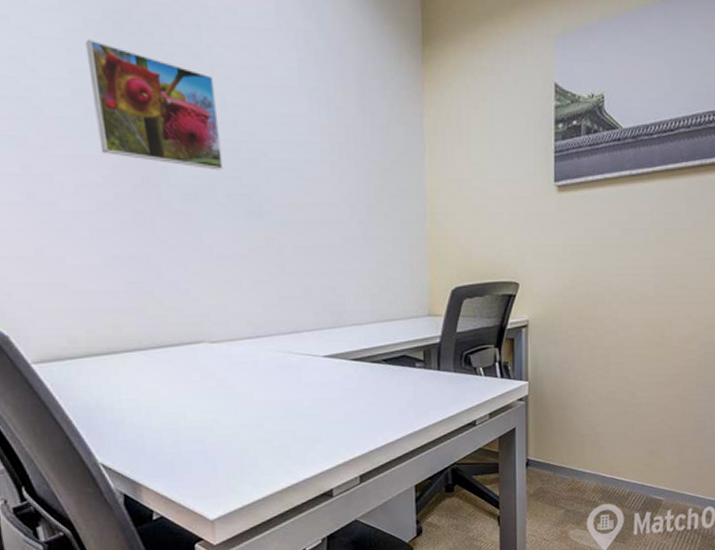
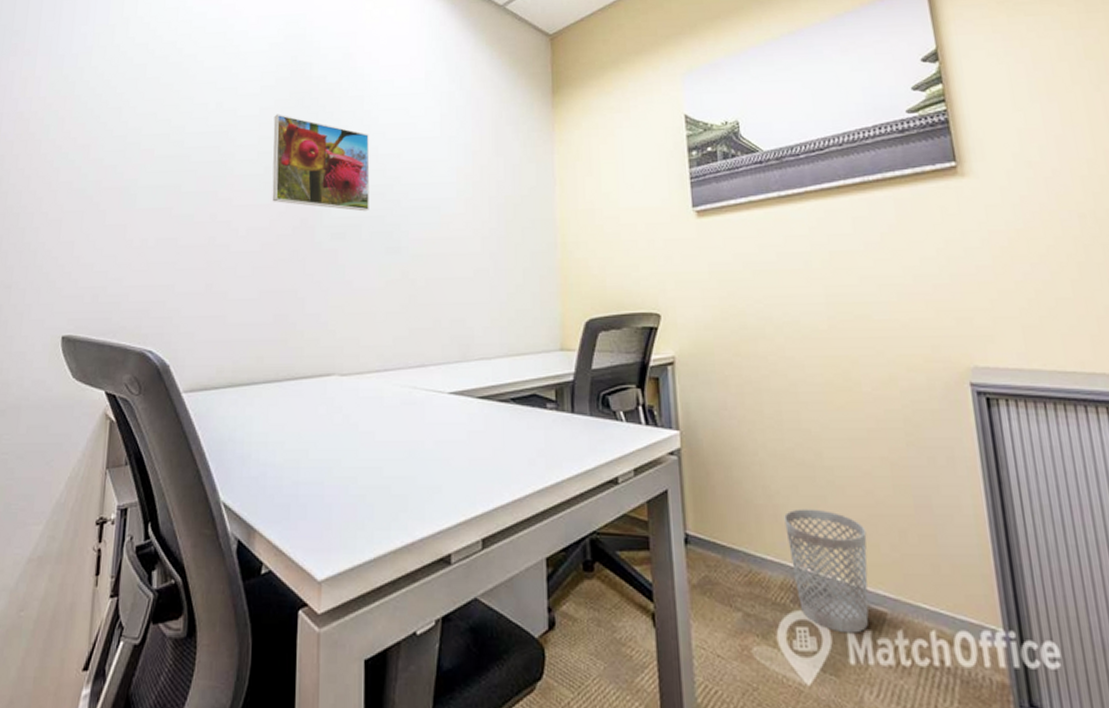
wastebasket: none [602,434,658,516] -> present [784,509,869,634]

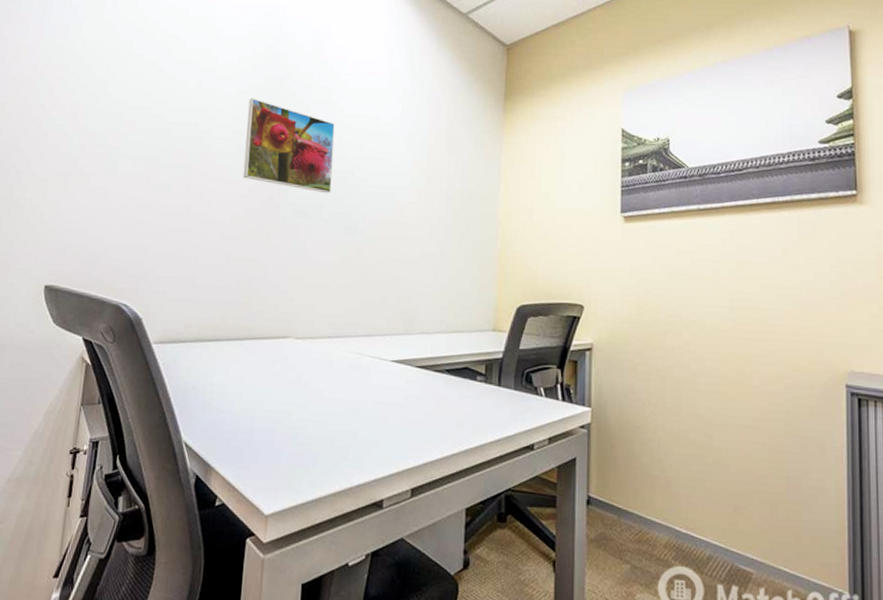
wastebasket: present [784,509,869,634] -> none [674,481,743,588]

